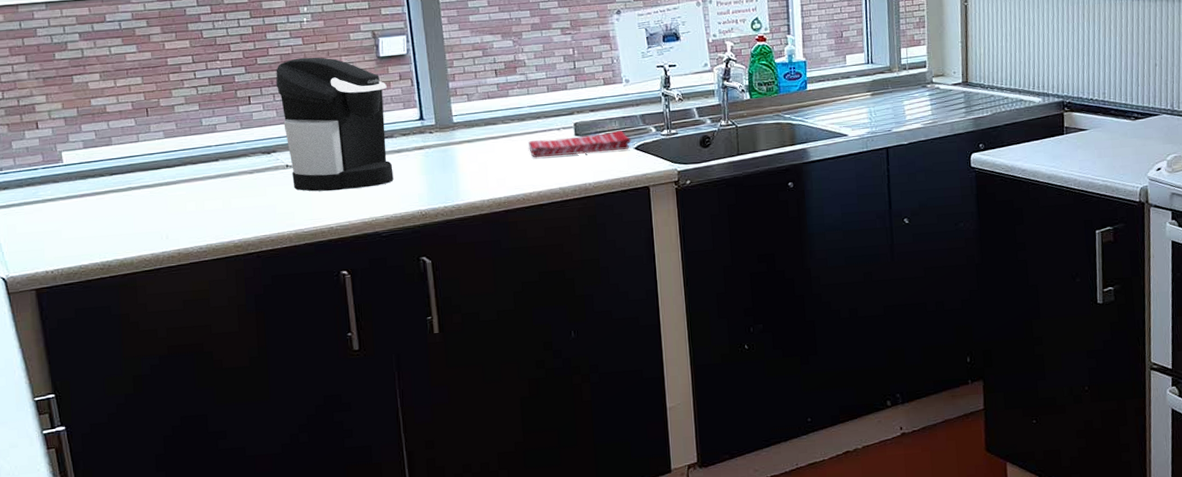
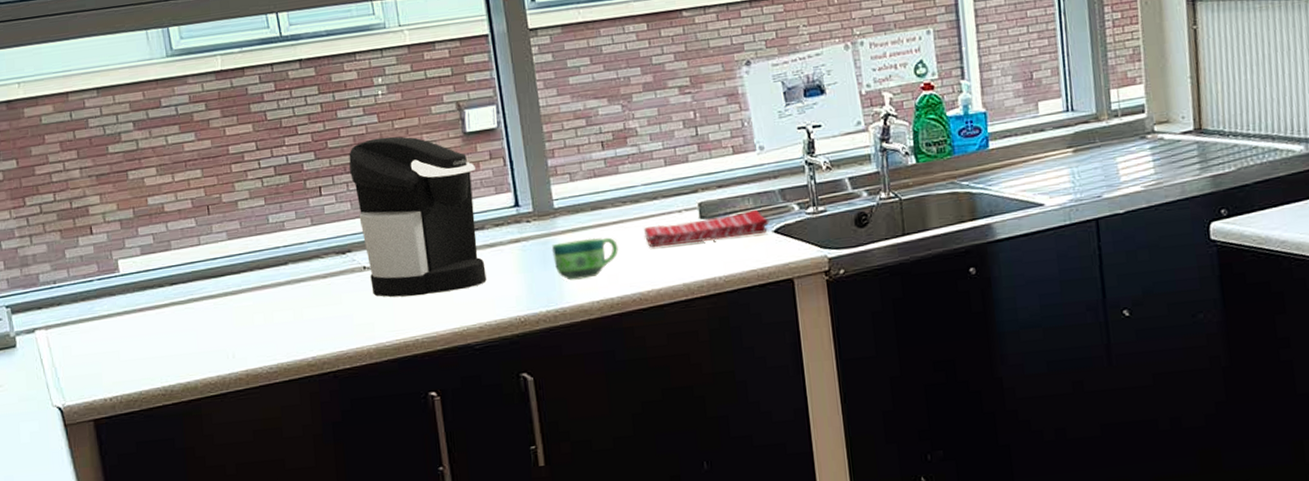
cup: none [450,148,506,182] -> present [551,237,618,281]

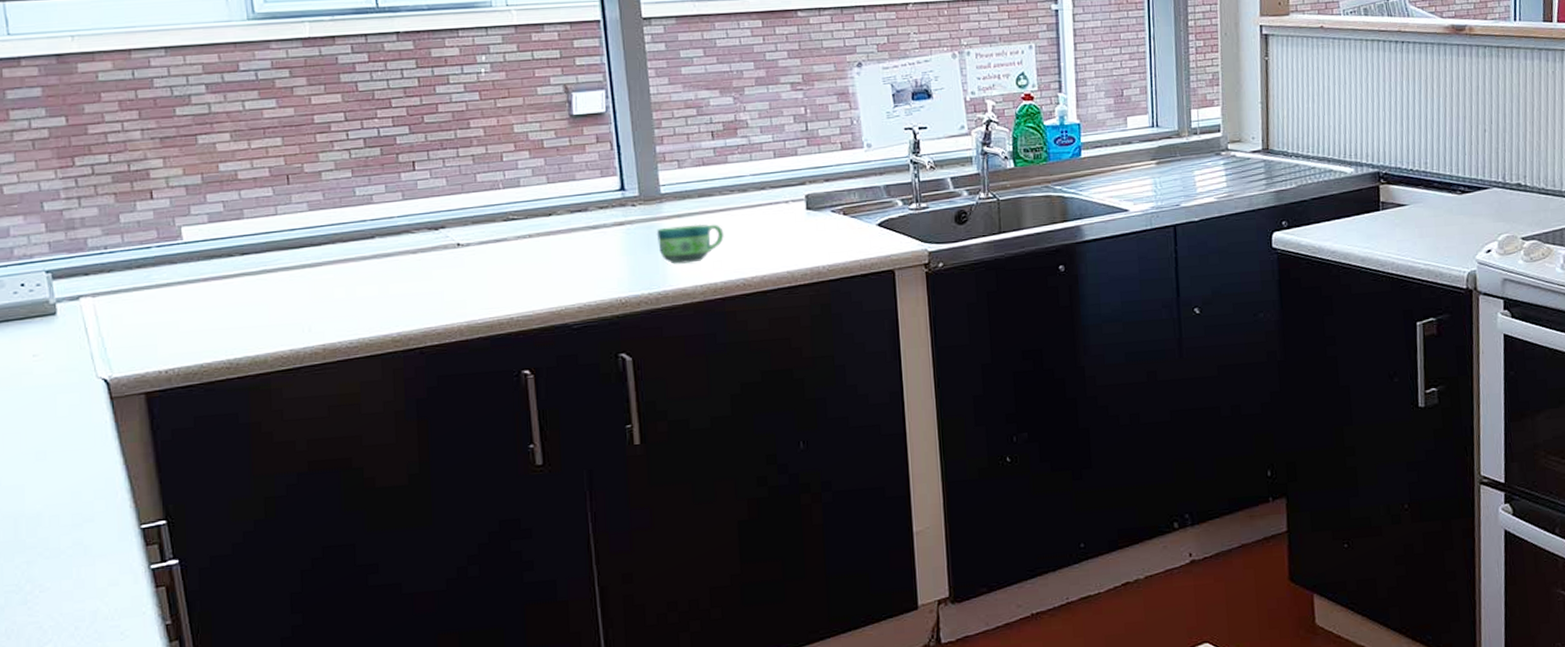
coffee maker: present [349,136,487,298] -> none [446,115,588,275]
dish towel: present [644,209,770,248] -> none [751,203,874,236]

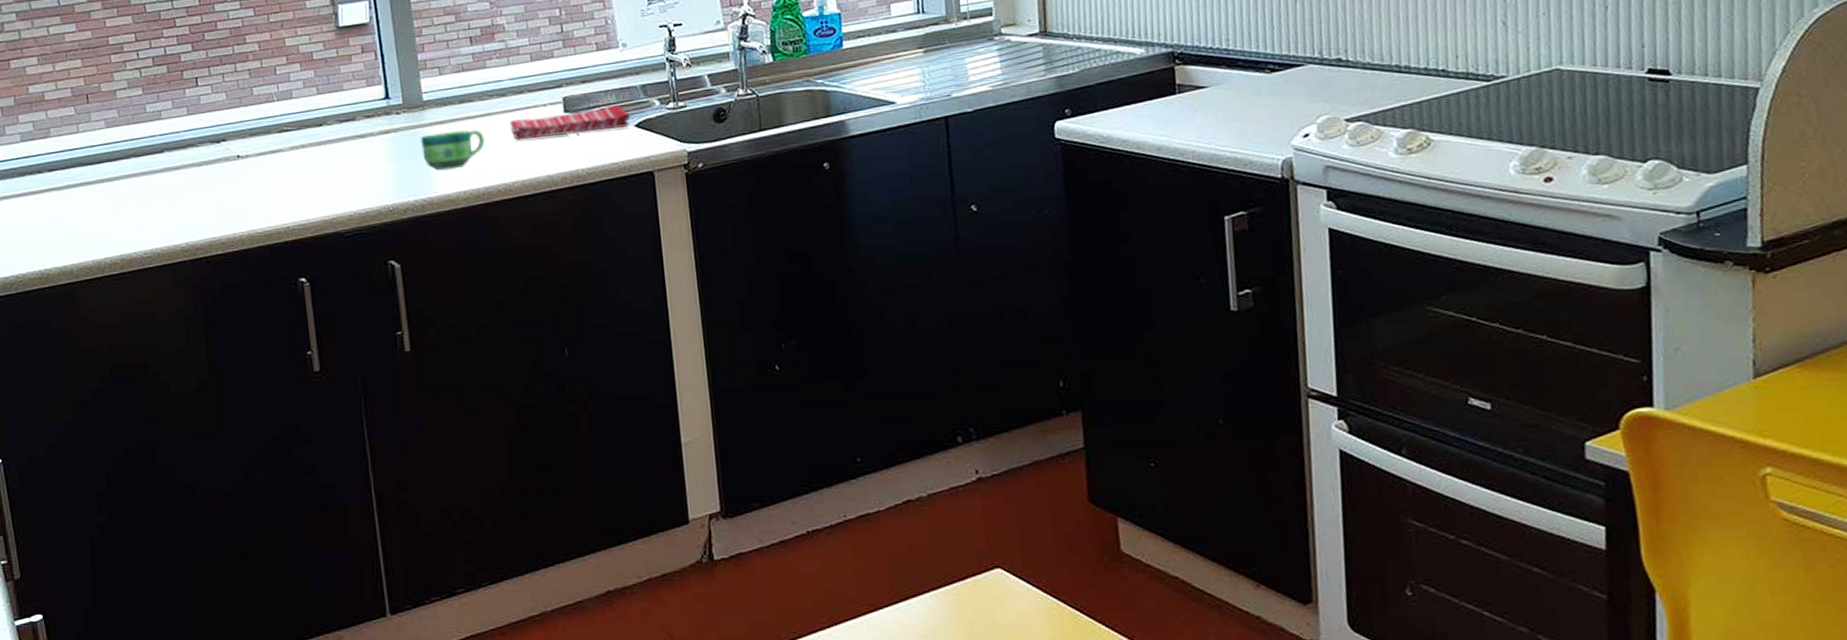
dish towel: none [751,203,874,236] -> present [510,104,631,141]

